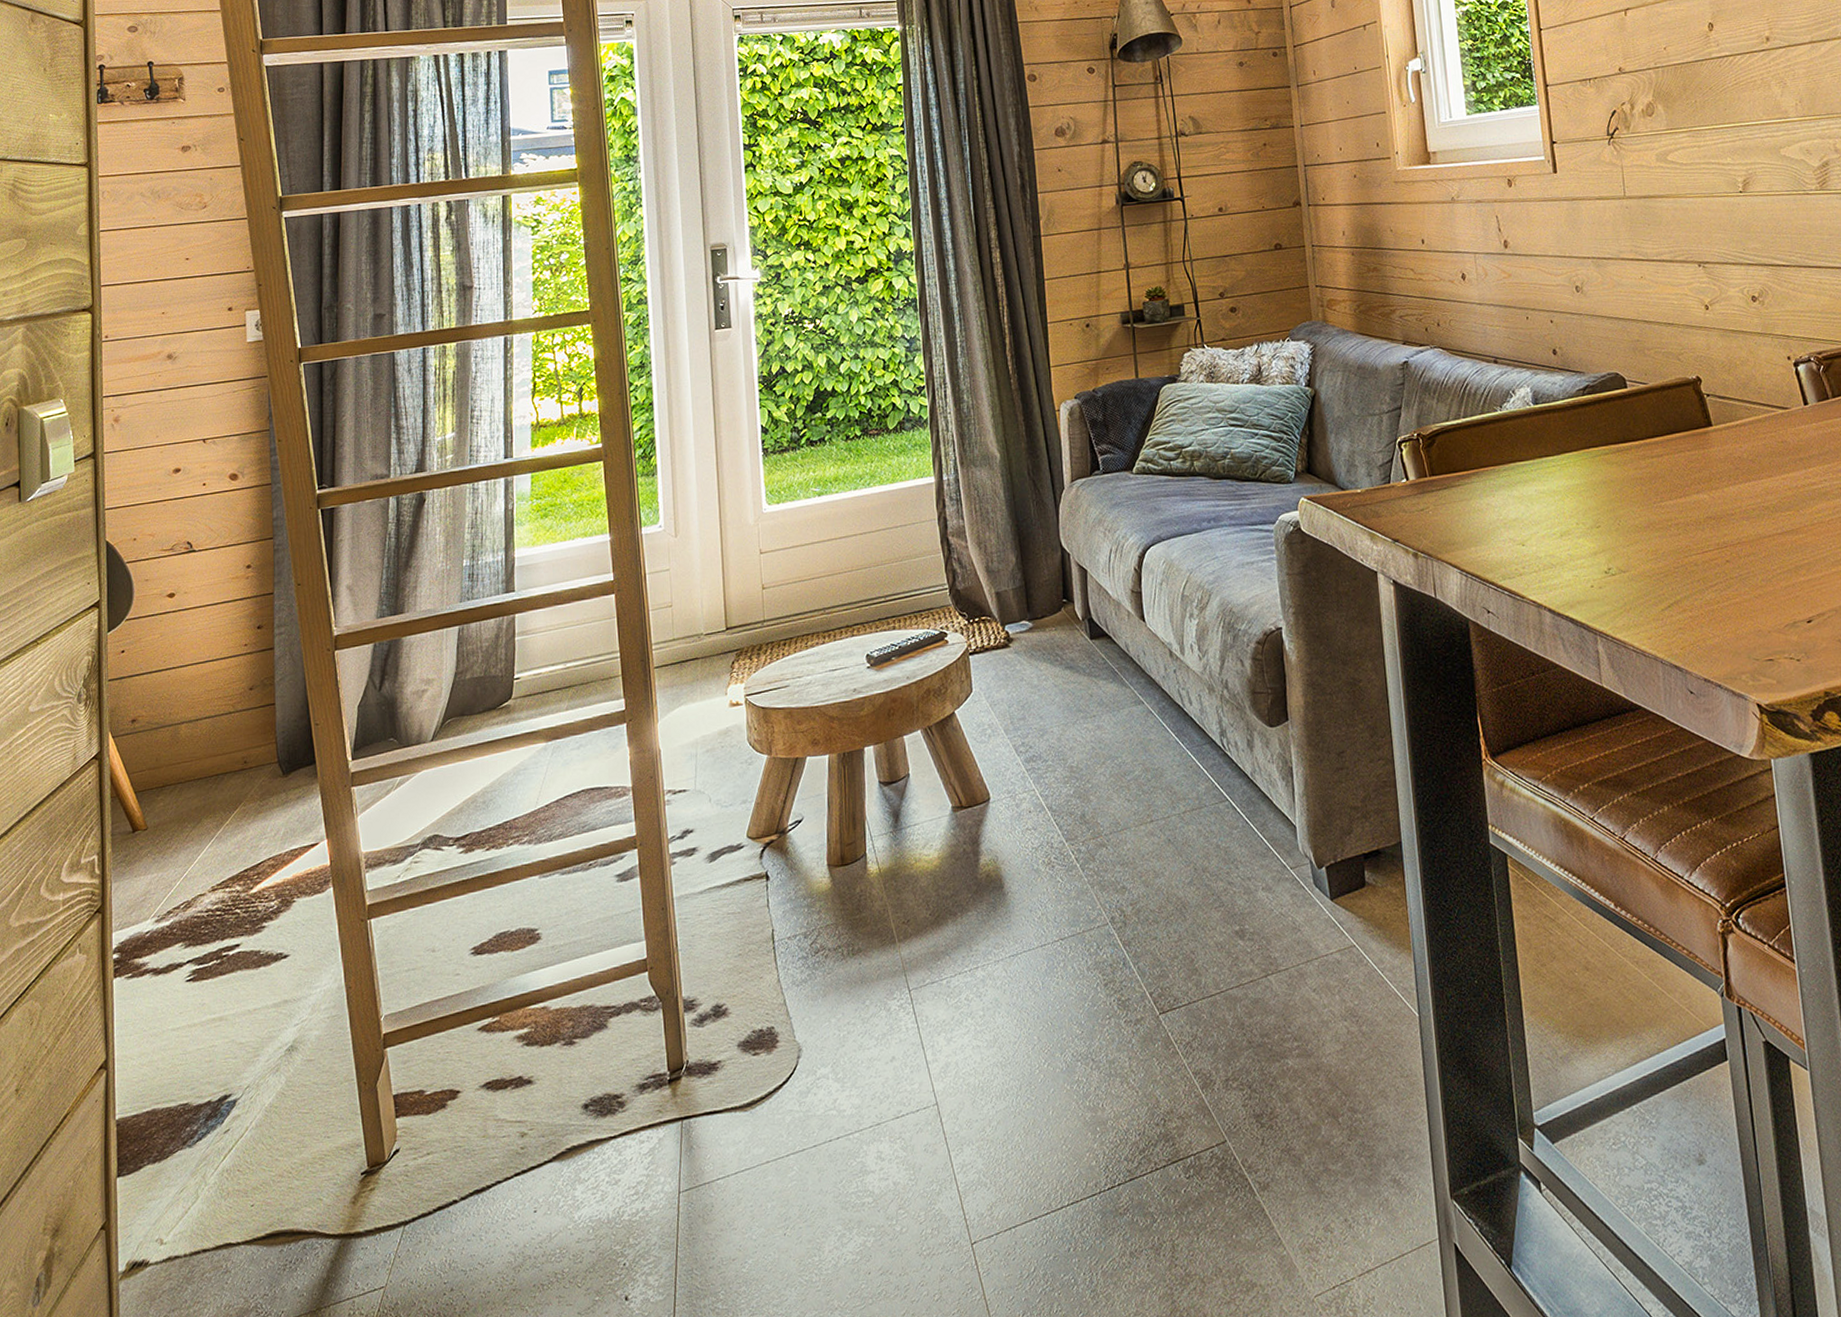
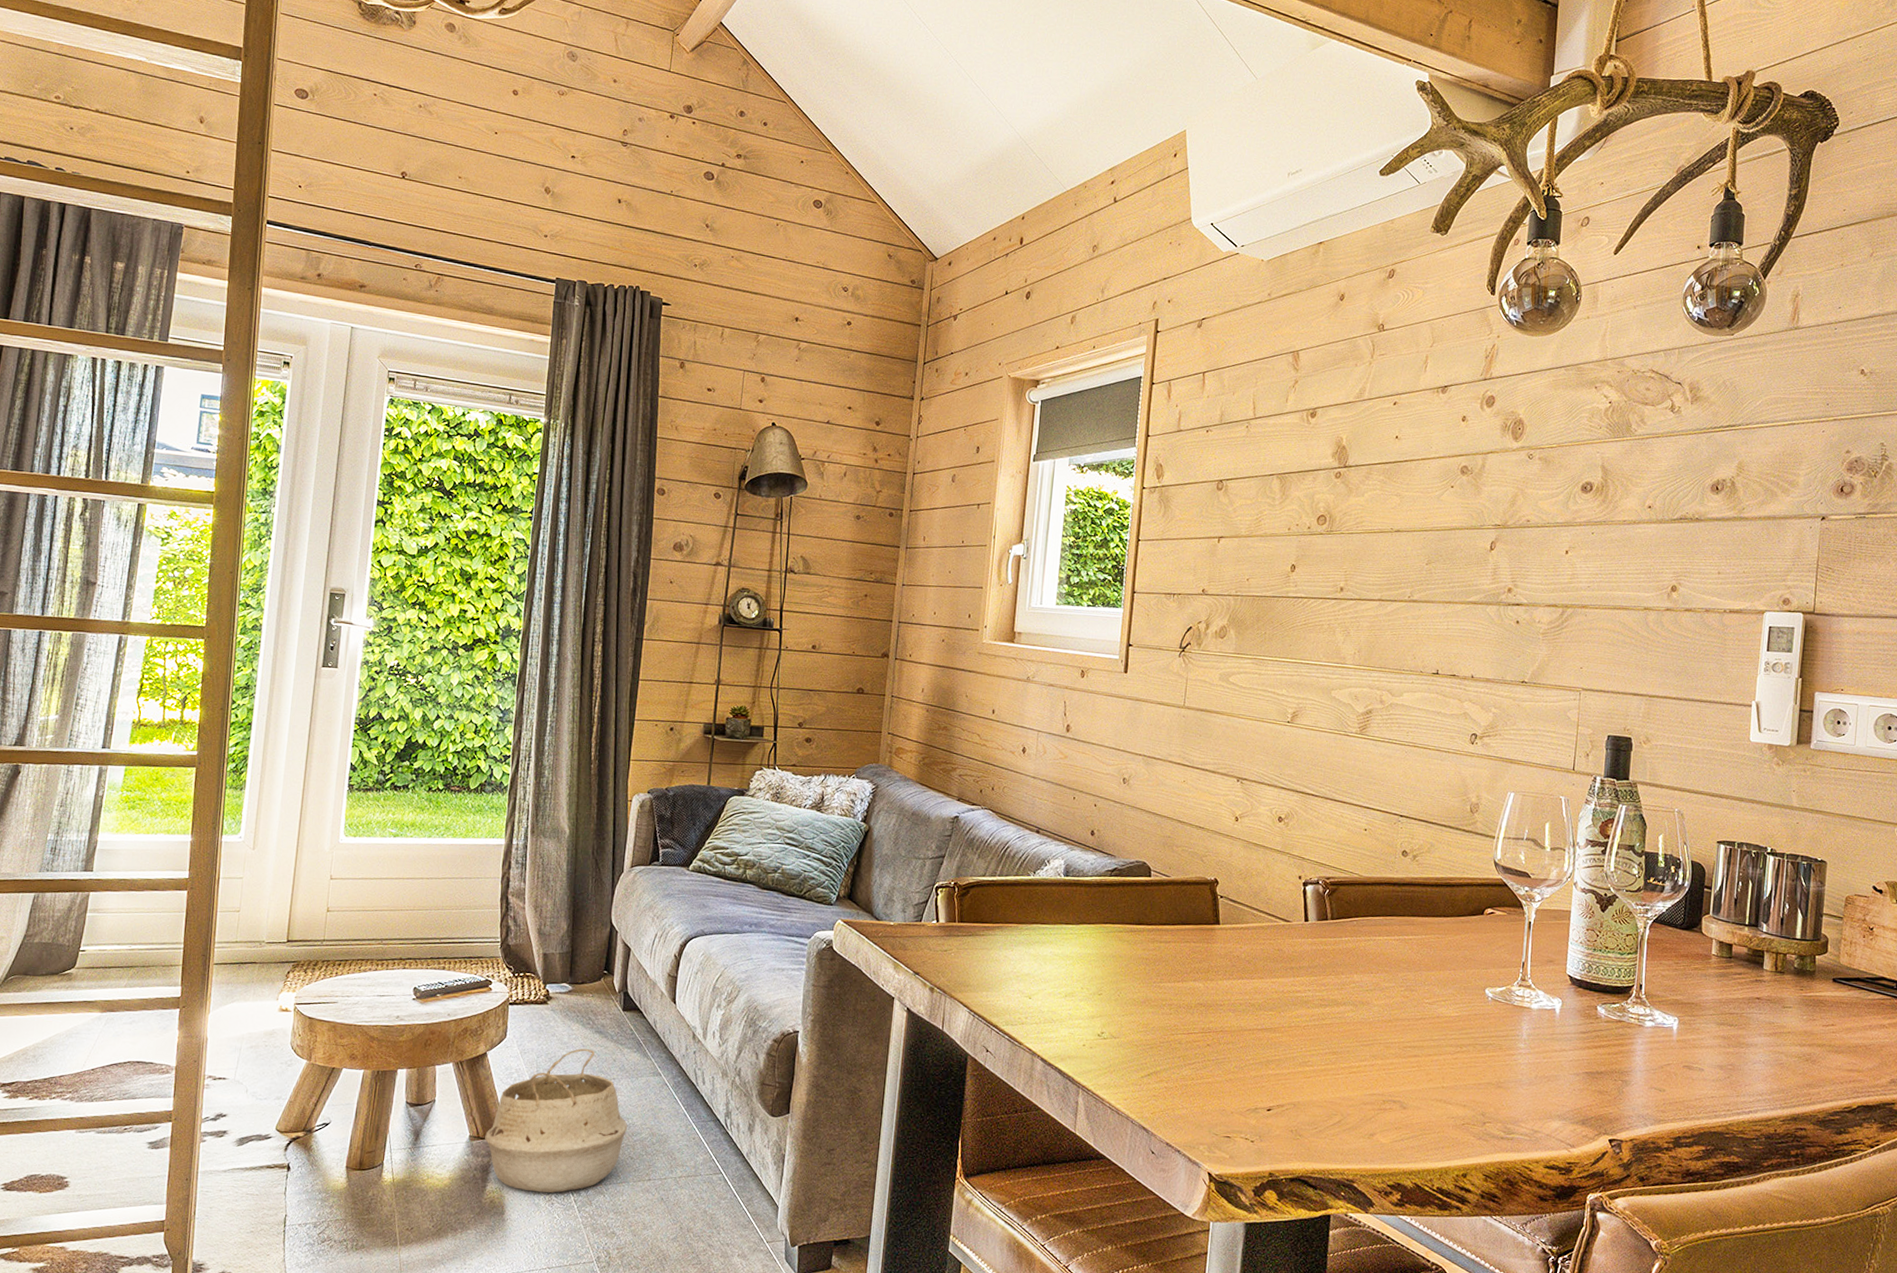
woven basket: none [968,688,1119,857] -> present [485,1048,628,1193]

